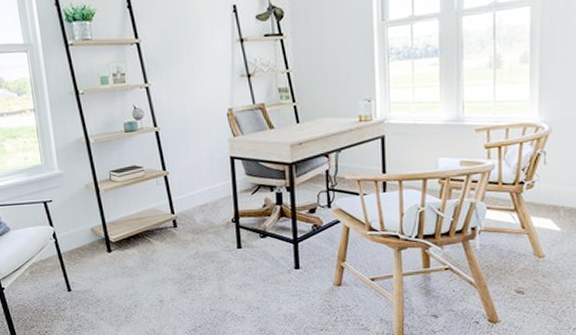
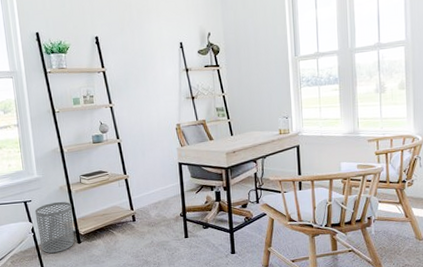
waste bin: none [56,202,104,264] -> present [35,201,75,254]

